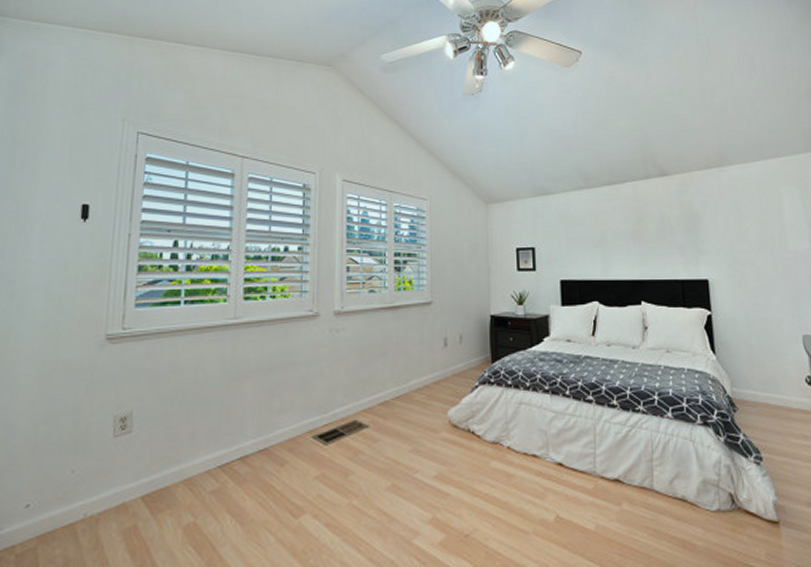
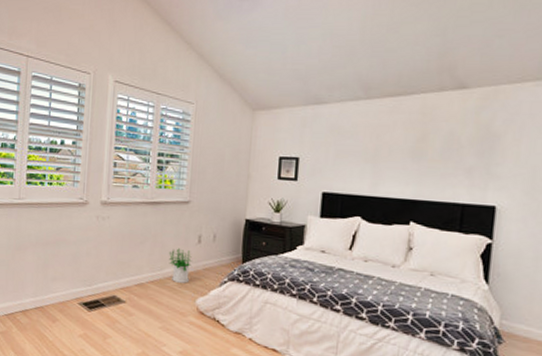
potted plant: none [413,355,441,394] -> present [168,248,193,284]

